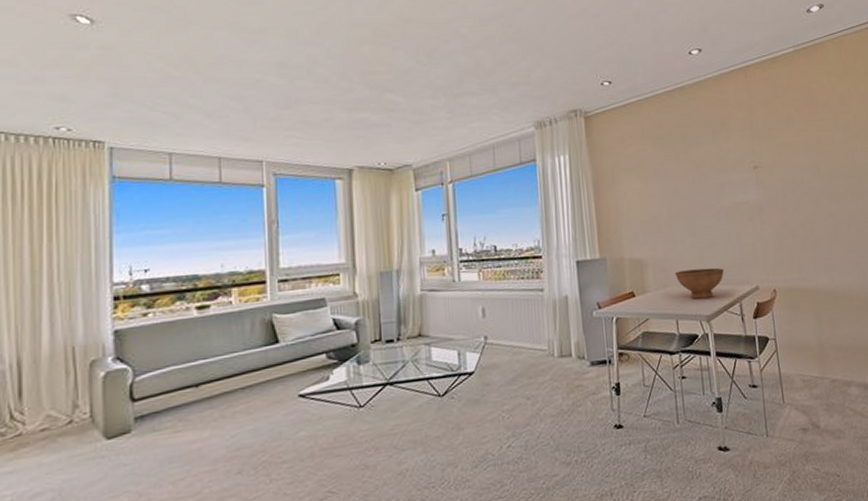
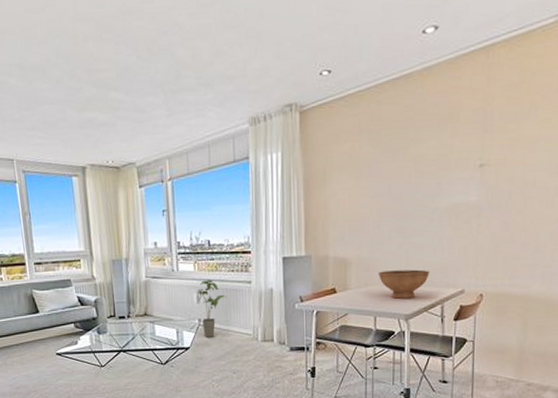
house plant: none [481,289,517,358] -> present [196,280,227,337]

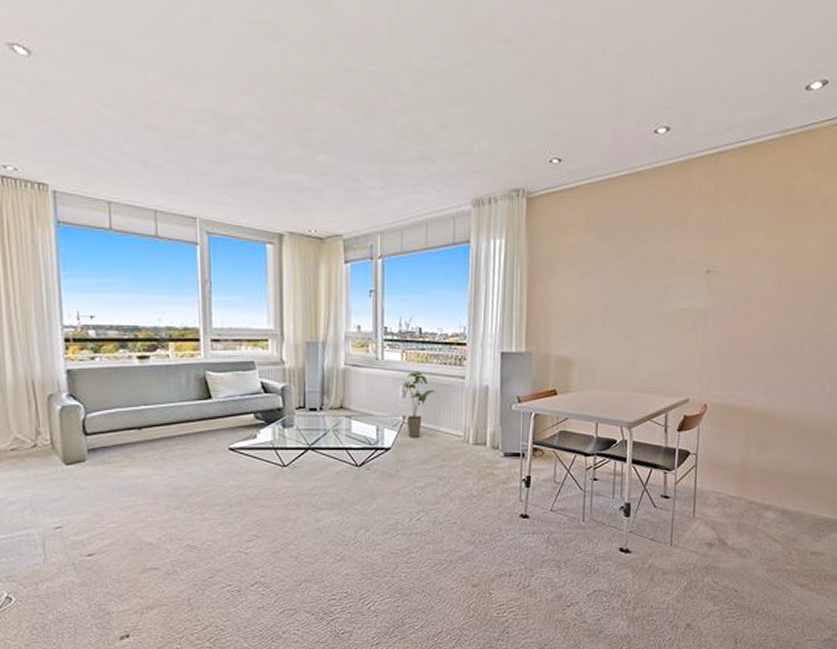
bowl: present [378,269,429,299] -> none [601,374,654,405]

